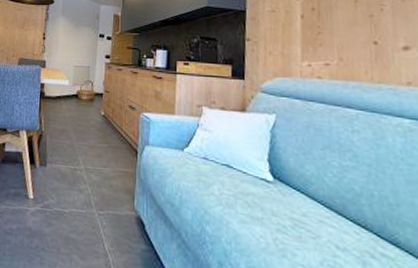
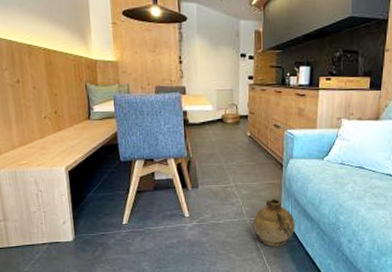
ceramic jug: none [102,190,150,256] -> present [254,199,295,247]

